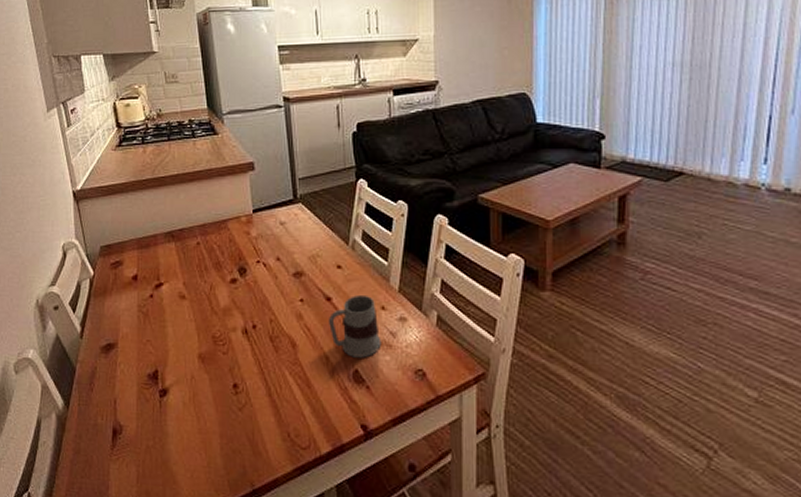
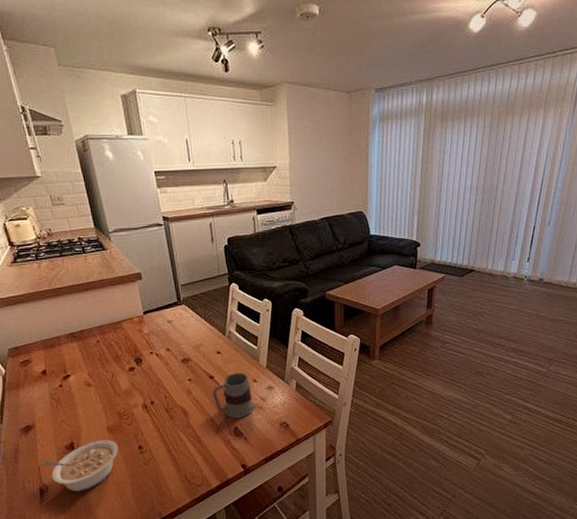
legume: none [119,371,208,439] -> present [42,440,118,492]

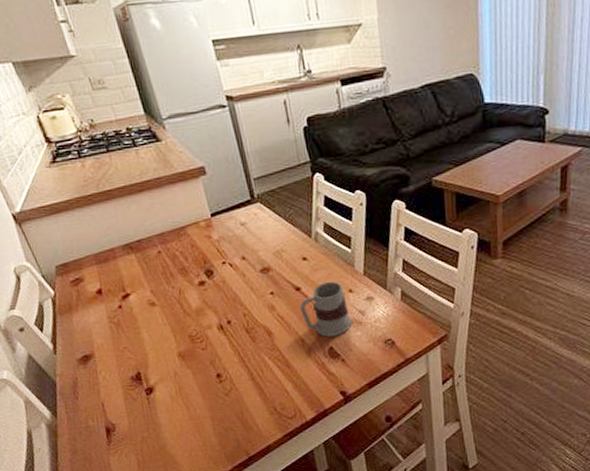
legume: present [42,440,118,492] -> none [106,368,193,430]

